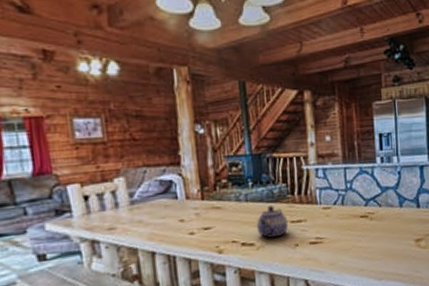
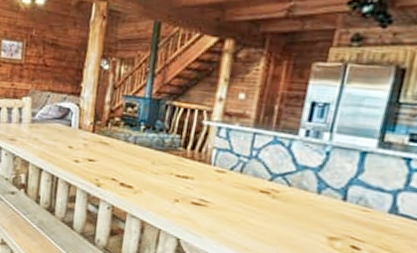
teapot: present [256,205,289,238] -> none [138,153,173,187]

